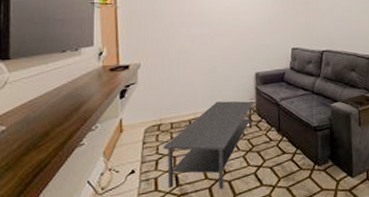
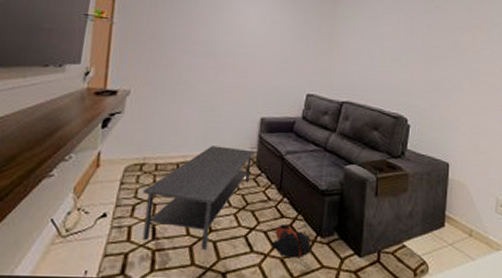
bag: none [277,159,311,187] -> present [271,224,312,259]

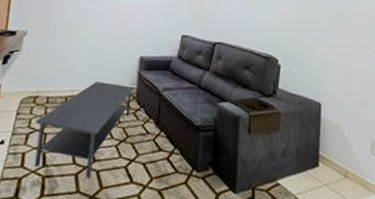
bag: present [271,224,312,259] -> none [149,157,188,191]

